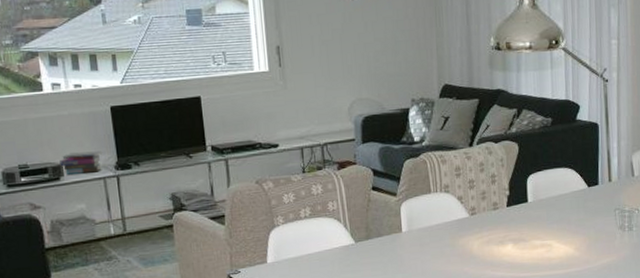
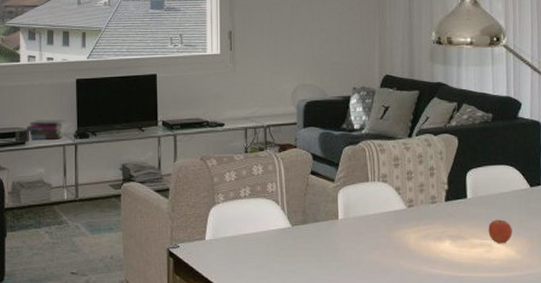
fruit: none [548,220,571,243] -> present [488,219,513,244]

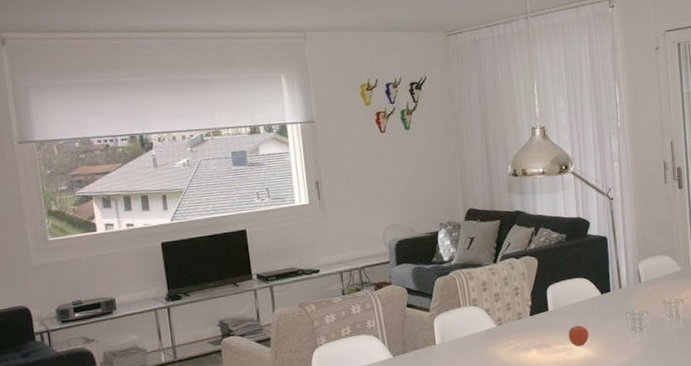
books: present [27,119,64,140] -> none [112,284,153,308]

